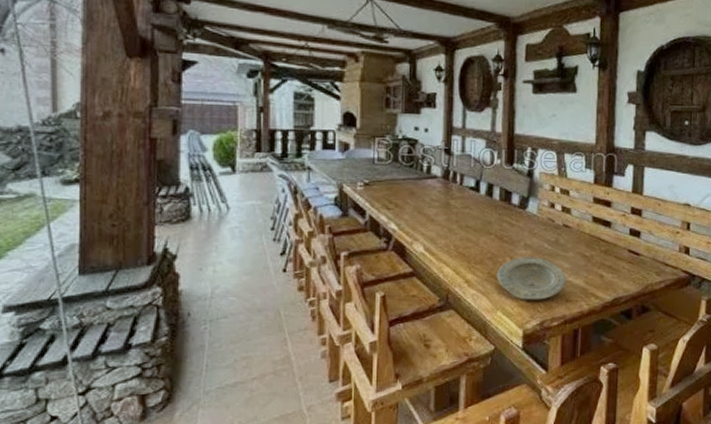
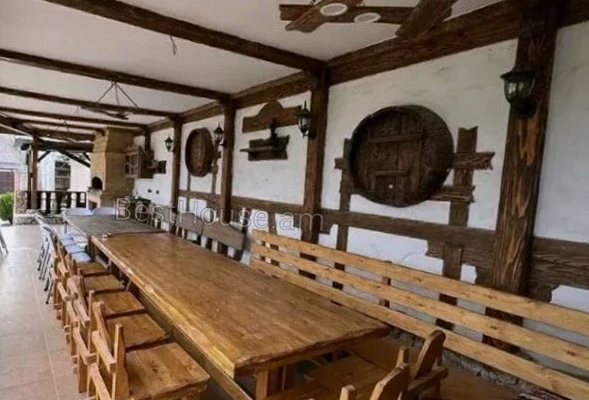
plate: present [496,257,566,300] -> none [213,301,274,340]

